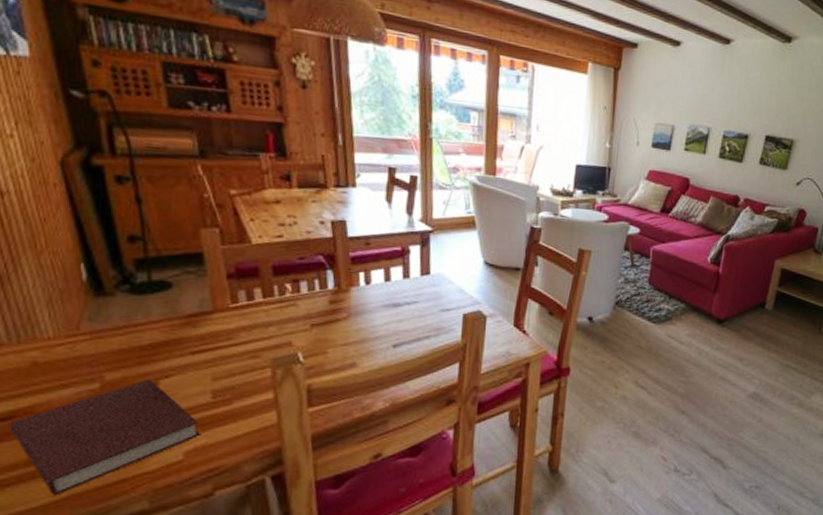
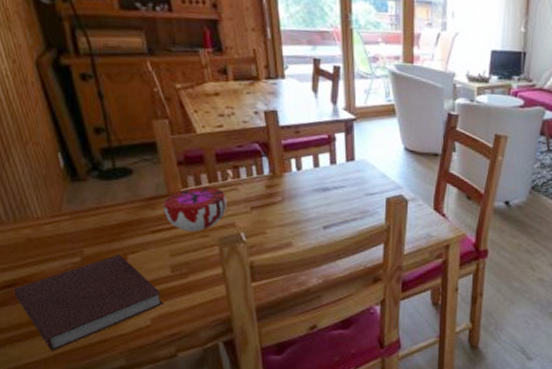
decorative bowl: none [206,302,283,352] -> present [163,186,227,231]

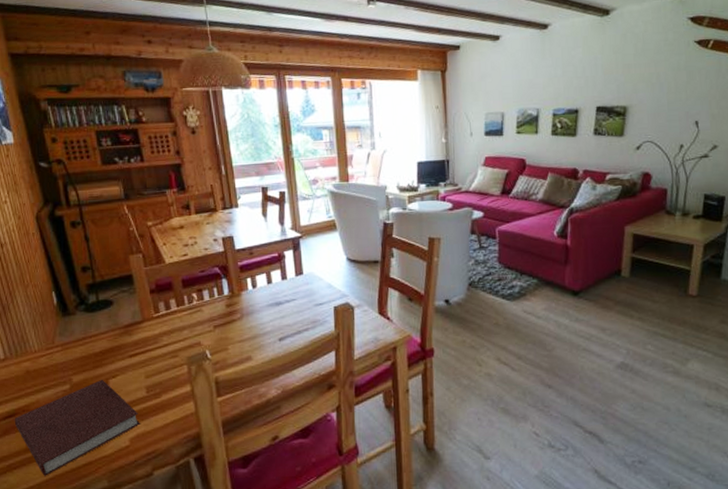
decorative bowl: present [163,186,227,231] -> none [138,310,193,353]

